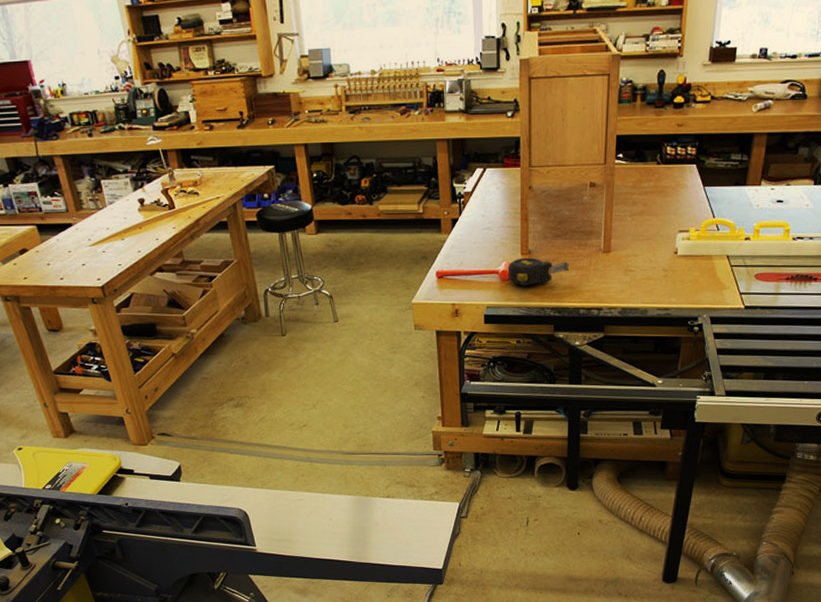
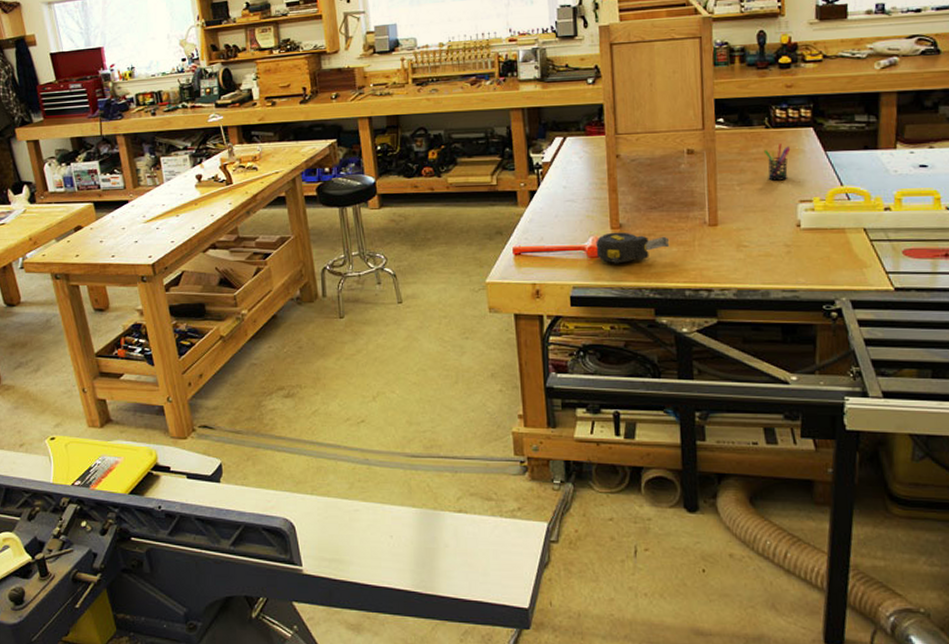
pen holder: none [654,178,676,213] -> present [765,143,791,181]

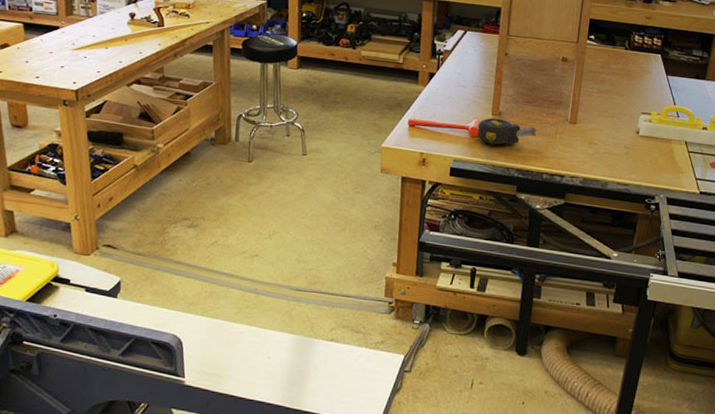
pen holder: present [765,143,791,181] -> none [621,63,642,94]

